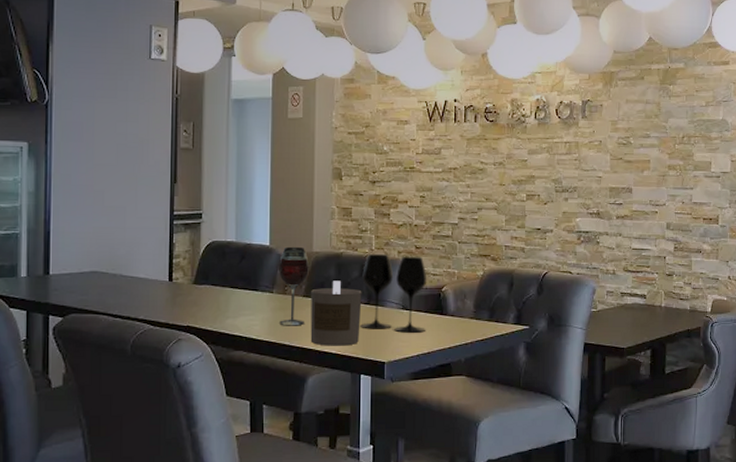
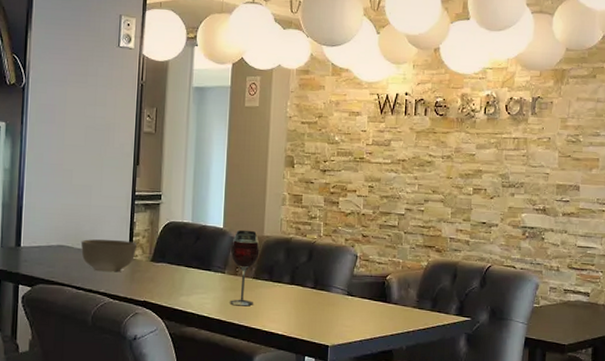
bowl: none [116,262,178,297] -> present [80,239,138,272]
candle: present [310,281,362,346] -> none [258,264,309,328]
wine glass: present [360,253,427,333] -> none [306,240,373,319]

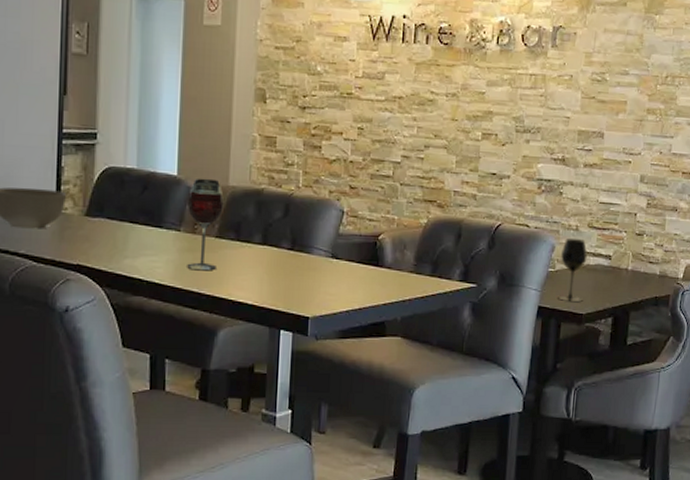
wineglass: none [543,277,568,334] -> present [558,238,588,303]

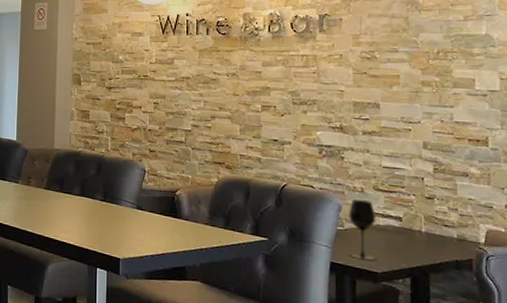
wineglass: present [187,178,224,271] -> none [24,142,51,216]

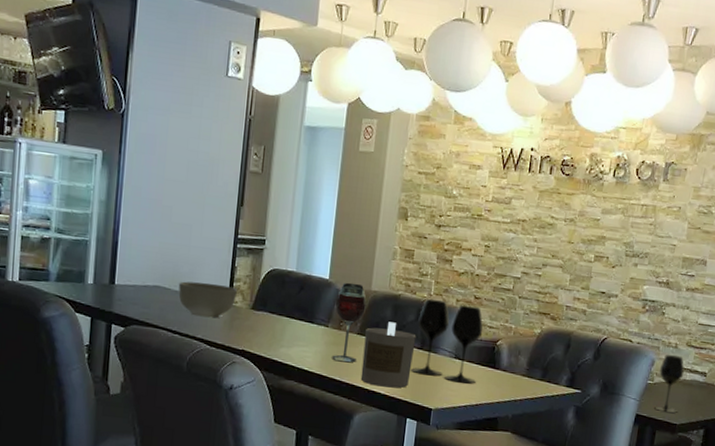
wineglass: none [24,142,51,216] -> present [332,282,367,363]
candle: none [51,176,99,239] -> present [360,322,417,388]
wine glass: none [97,154,161,233] -> present [411,299,483,384]

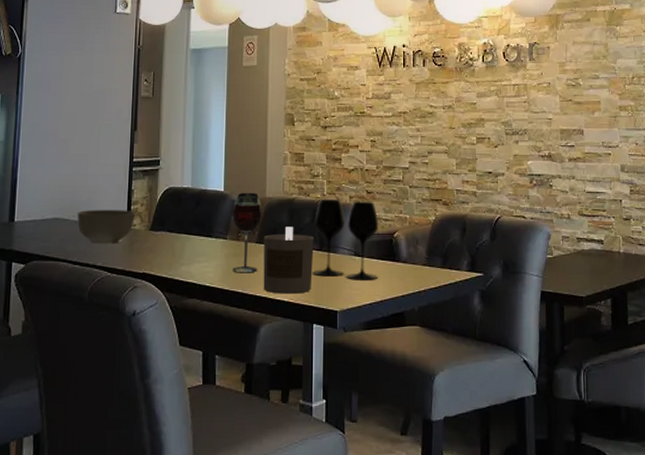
wineglass: present [654,354,685,413] -> none [557,225,581,286]

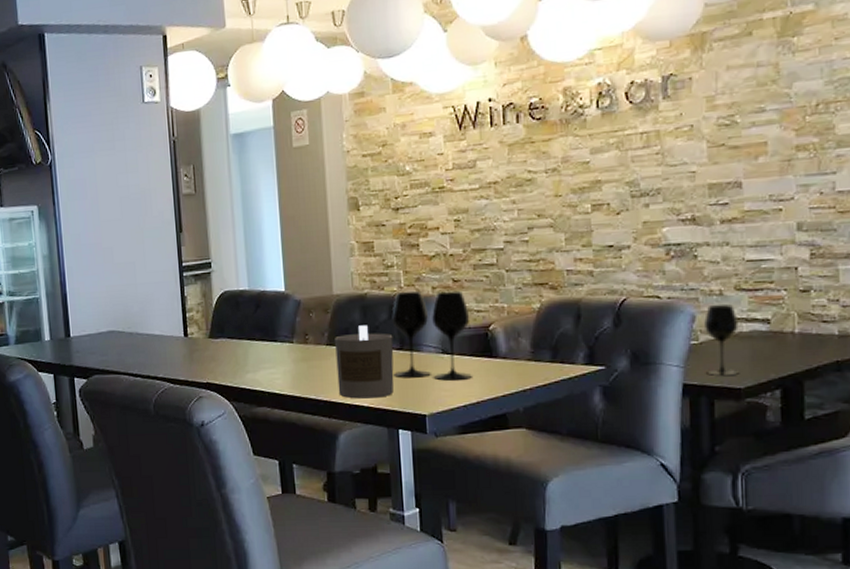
bowl: present [77,209,136,244] -> none [131,318,192,355]
wineglass: present [233,192,262,273] -> none [297,290,331,379]
wineglass: none [557,225,581,286] -> present [704,304,739,377]

